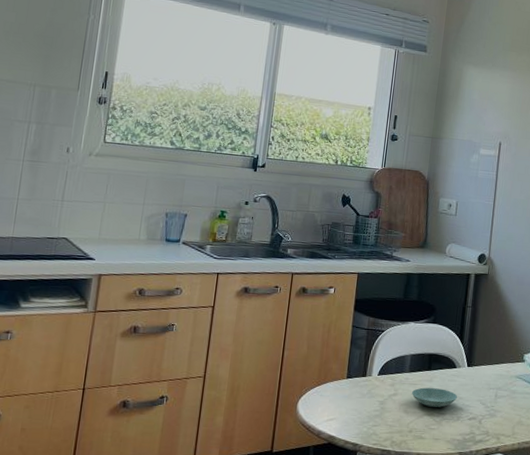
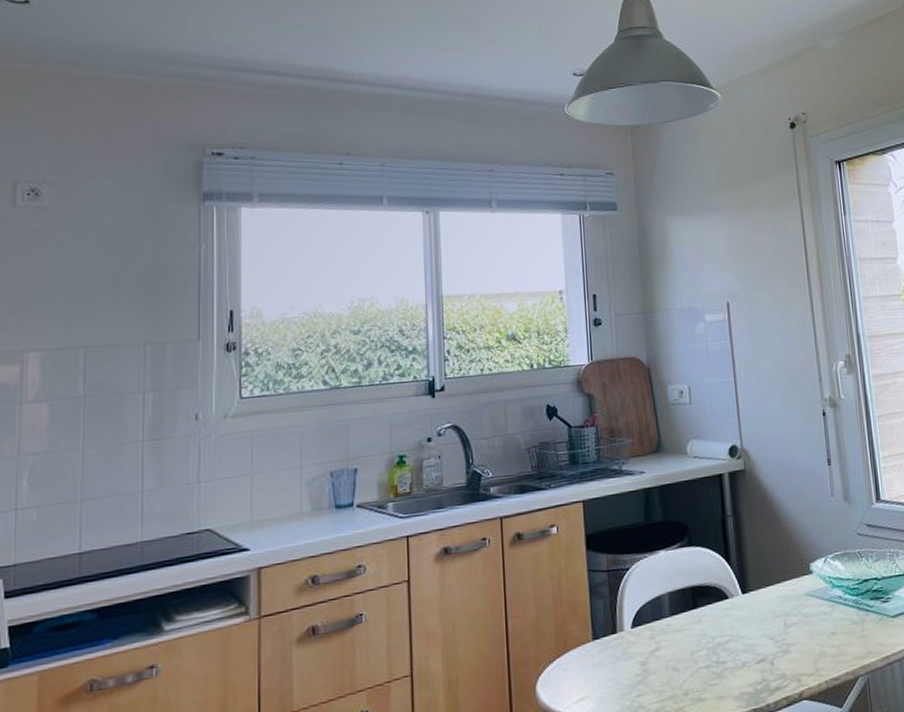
saucer: present [411,387,458,408] -> none [677,629,738,657]

